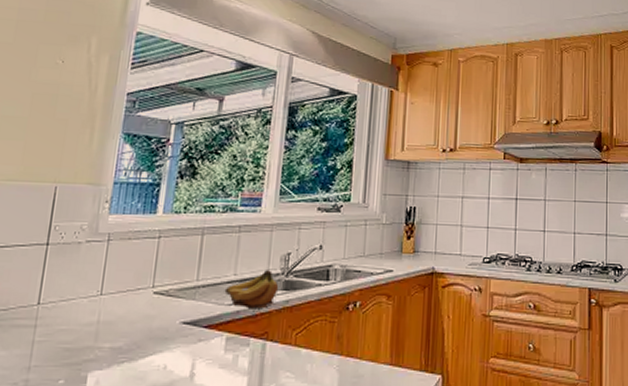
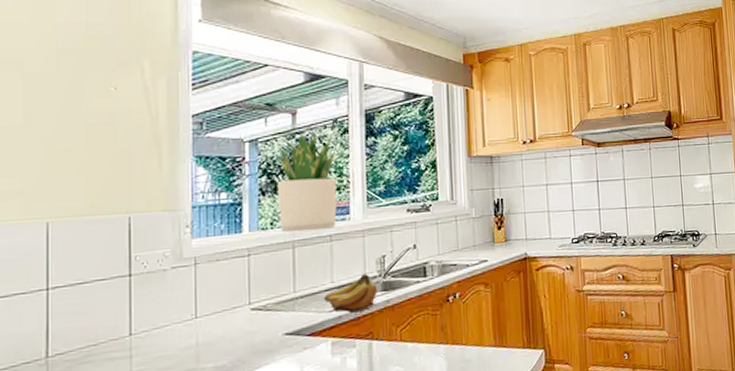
planter: none [193,119,257,220] -> present [277,131,337,233]

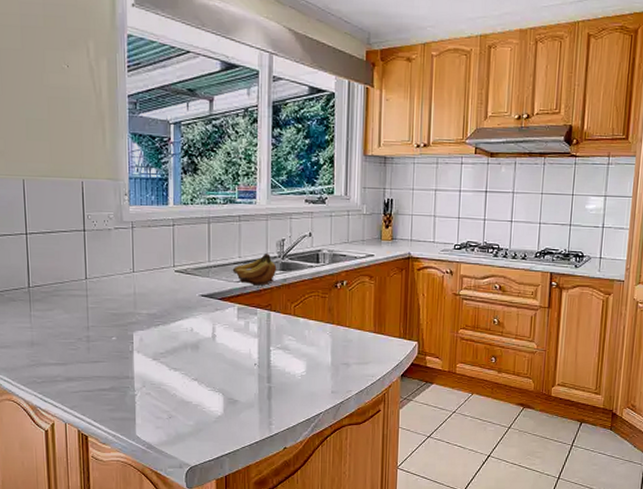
planter: present [277,131,337,233] -> none [196,119,247,210]

